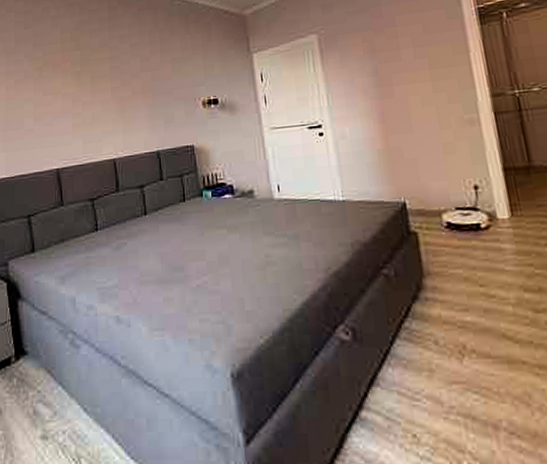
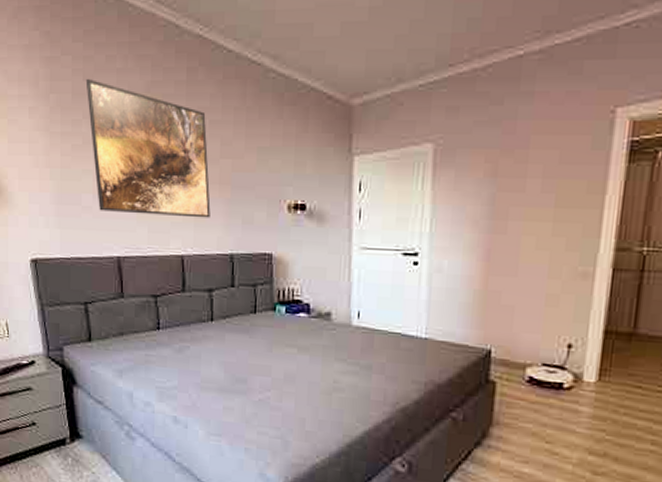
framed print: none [26,27,136,132] -> present [85,79,211,218]

